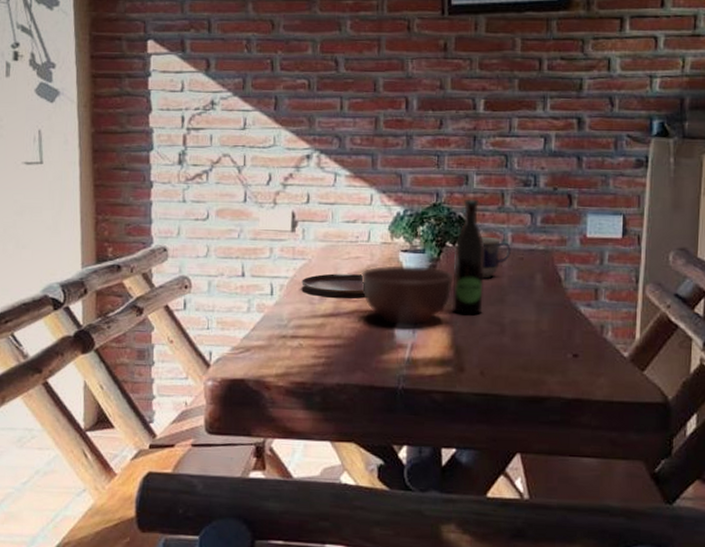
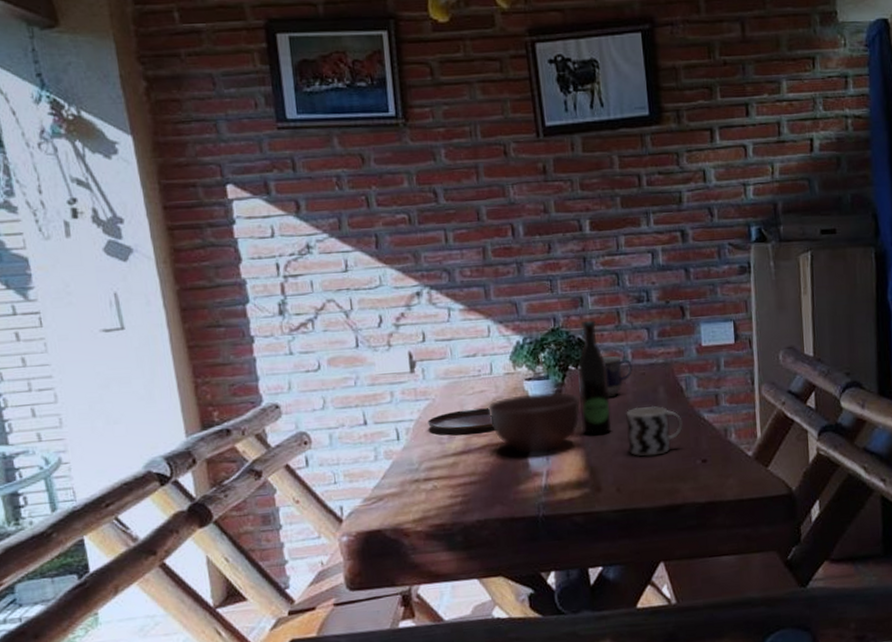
cup: none [497,291,557,344] -> present [626,405,683,457]

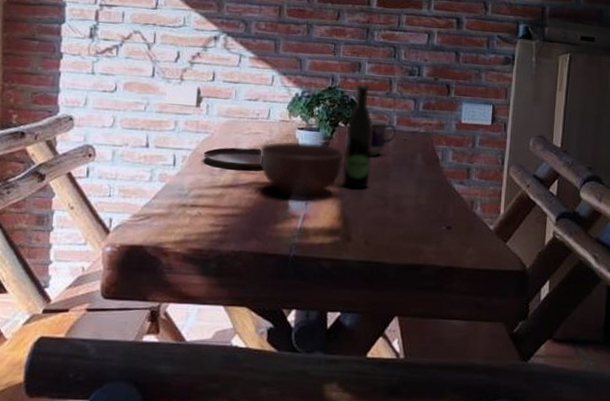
cup: present [626,405,683,457] -> none [381,169,434,216]

